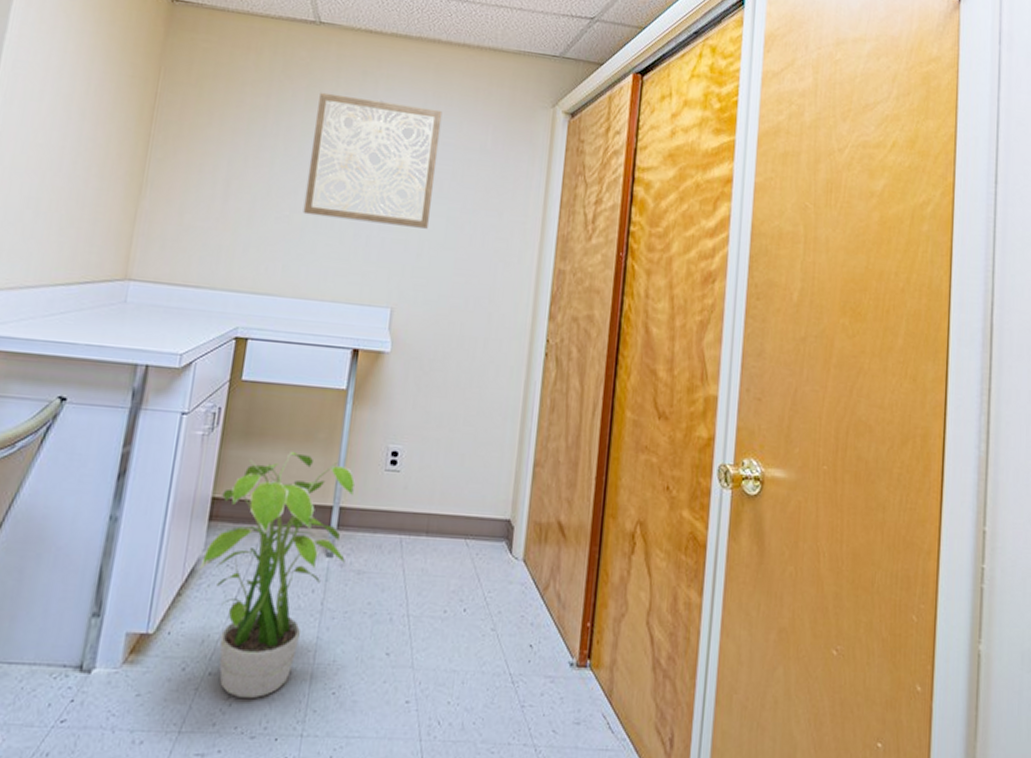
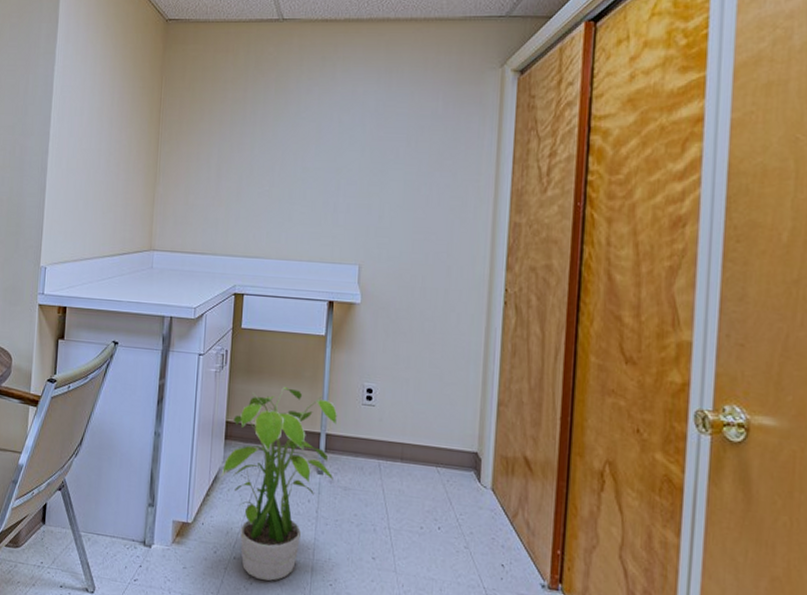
wall art: present [303,92,443,229] -> none [280,80,395,193]

